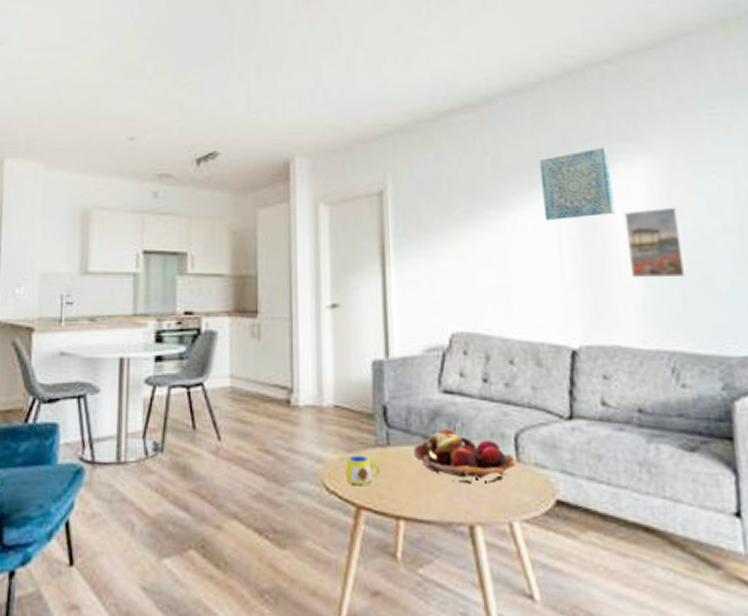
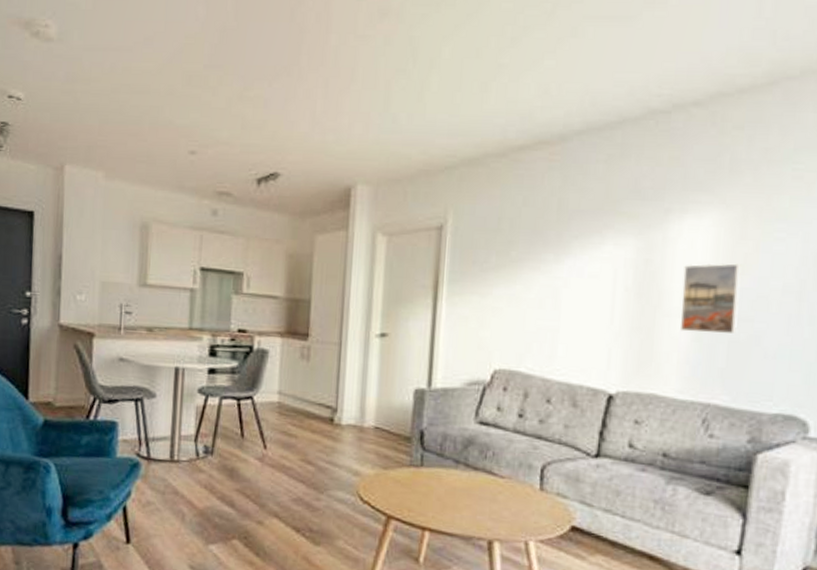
mug: present [346,455,380,487] -> none [379,472,412,500]
fruit basket: present [413,430,516,485] -> none [444,456,539,507]
wall art: present [540,147,615,221] -> none [603,196,680,269]

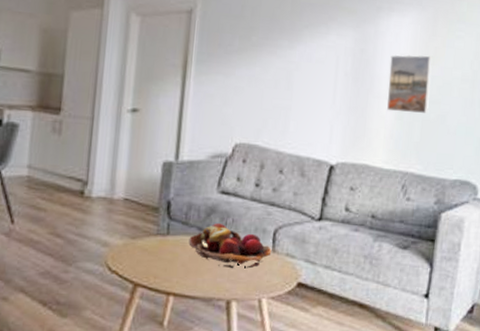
fruit basket: none [444,456,539,507] -> present [188,223,272,269]

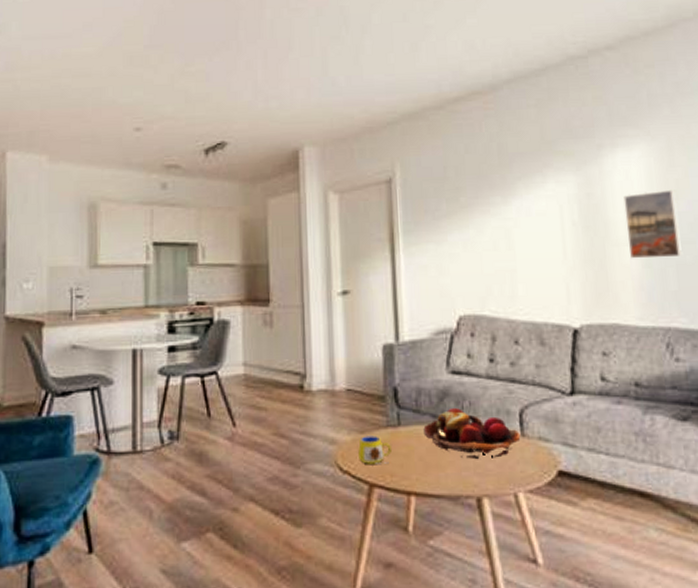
mug: none [127,241,158,268] -> present [358,436,391,465]

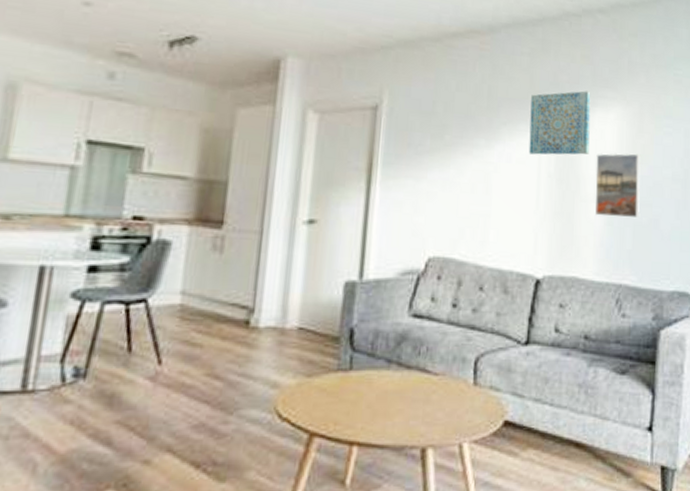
mug: present [358,436,391,465] -> none [301,380,339,412]
fruit basket: present [423,408,521,460] -> none [375,354,473,409]
wall art: none [544,132,615,205] -> present [529,90,591,155]

